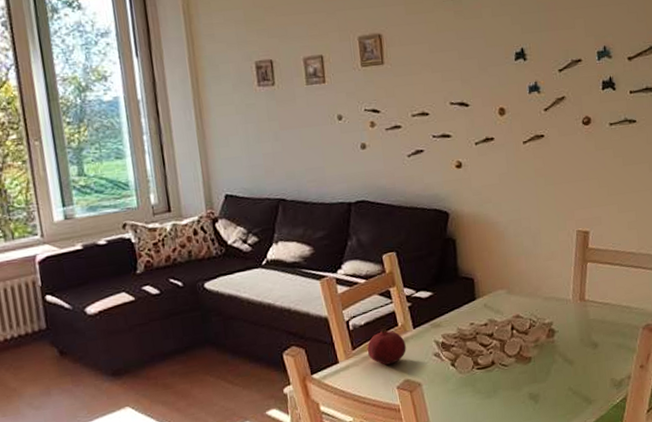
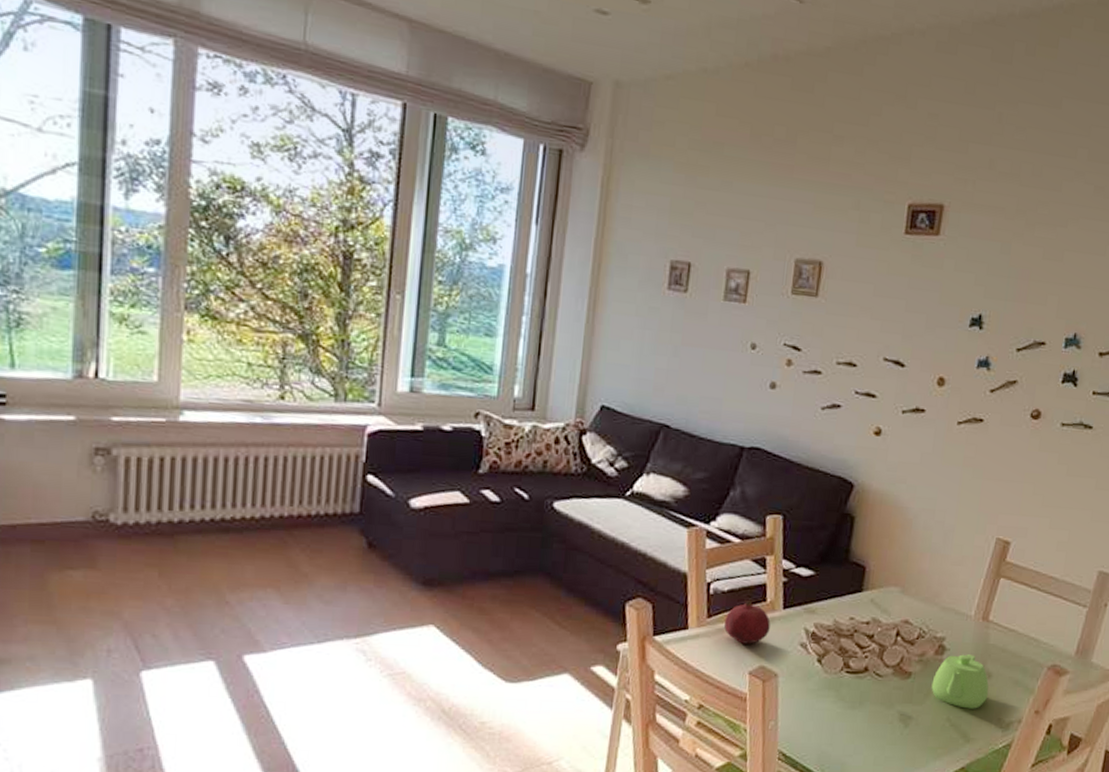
teapot: none [549,331,599,377] -> present [931,654,989,709]

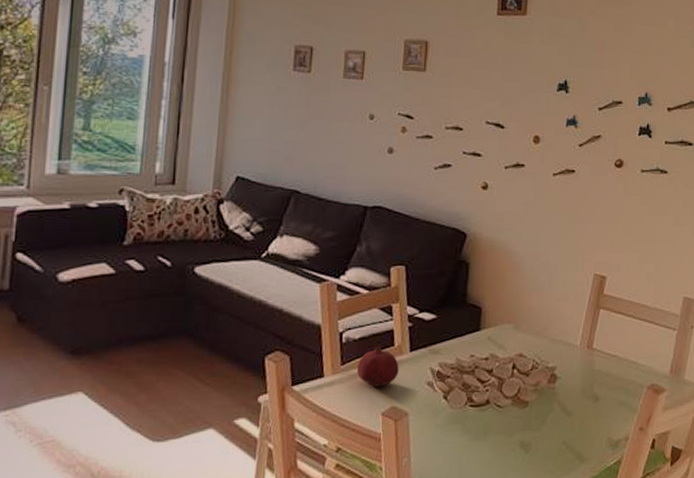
teapot: present [931,654,989,709] -> none [547,381,598,431]

